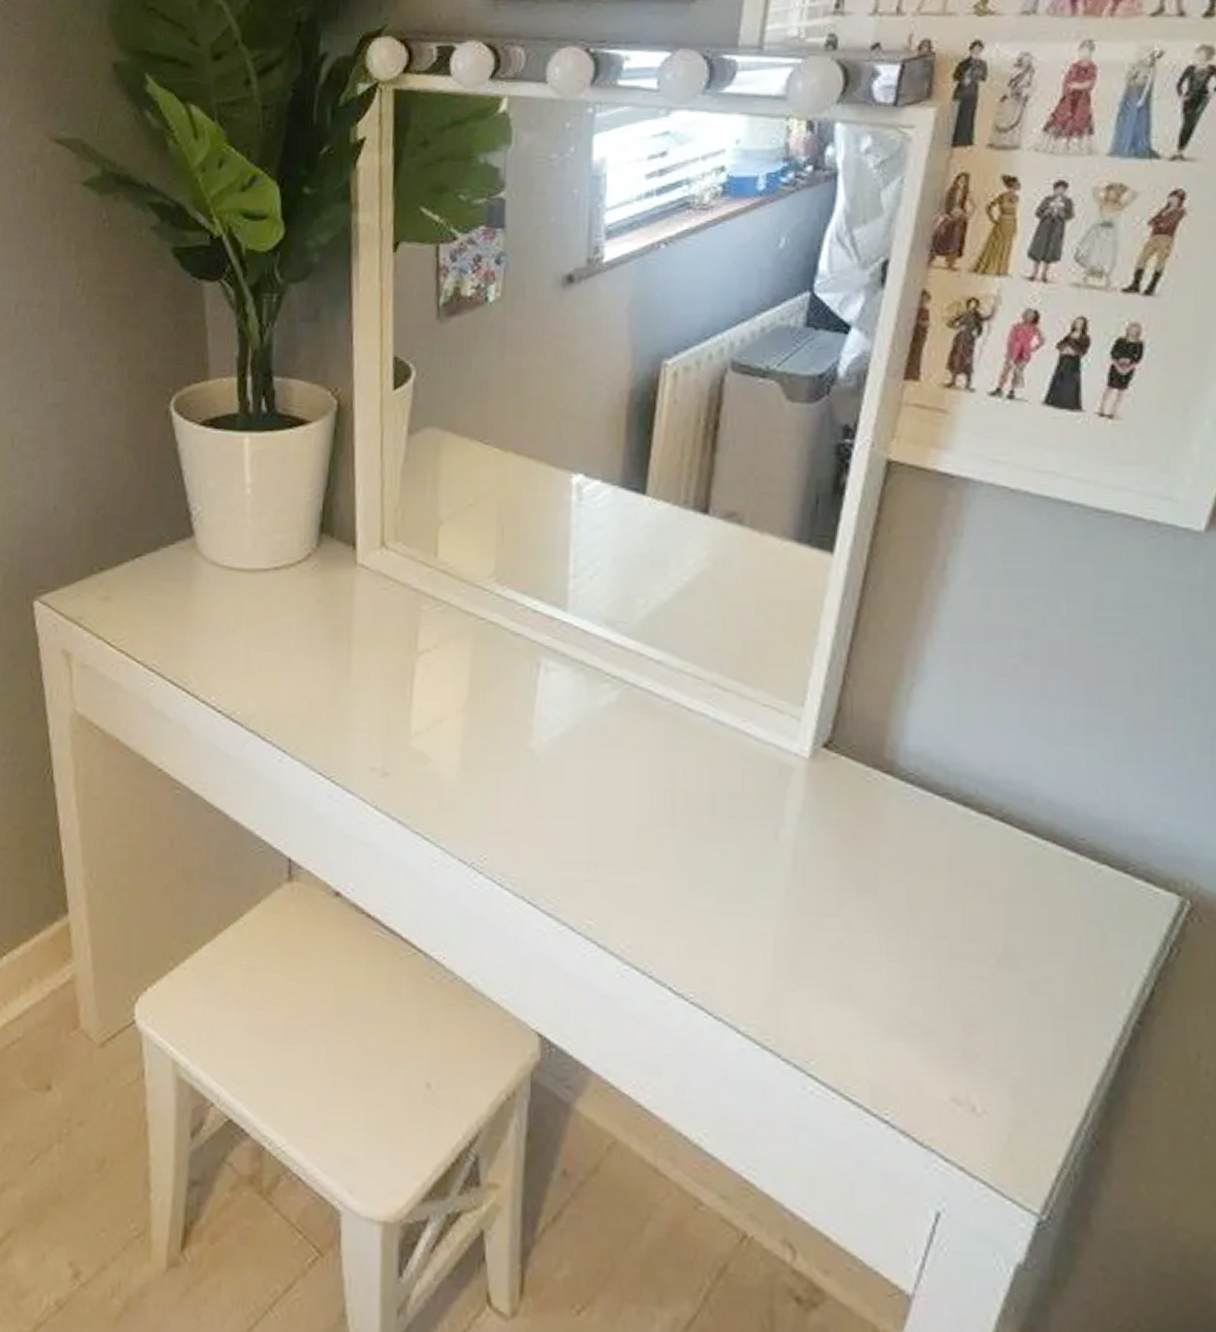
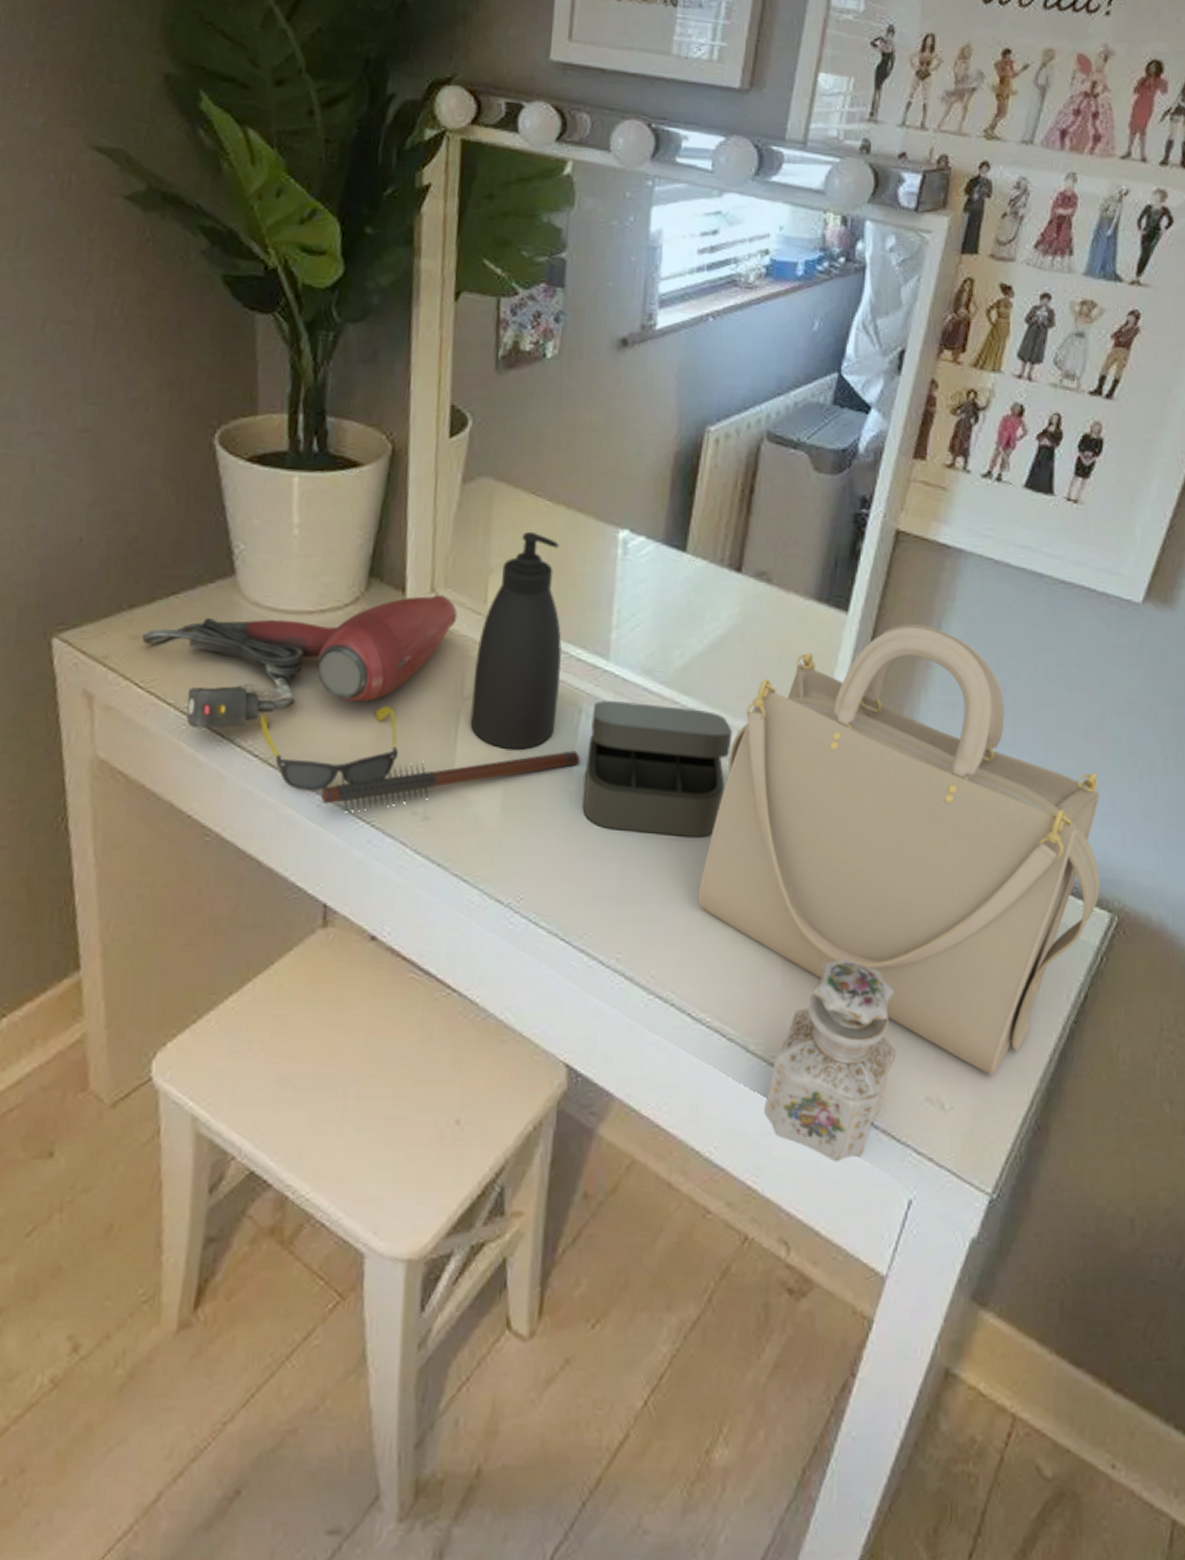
hair dryer: none [111,549,408,685] -> present [141,595,458,729]
sunglasses: none [221,661,356,747] -> present [259,705,399,791]
hairbrush: none [281,706,540,767] -> present [320,750,580,811]
soap dispenser: none [425,480,518,705] -> present [470,531,563,750]
jewelry box: none [545,654,706,800] -> present [582,701,733,839]
handbag: none [674,564,1164,1078] -> present [698,624,1100,1076]
perfume bottle: none [759,933,914,1162] -> present [764,957,897,1163]

